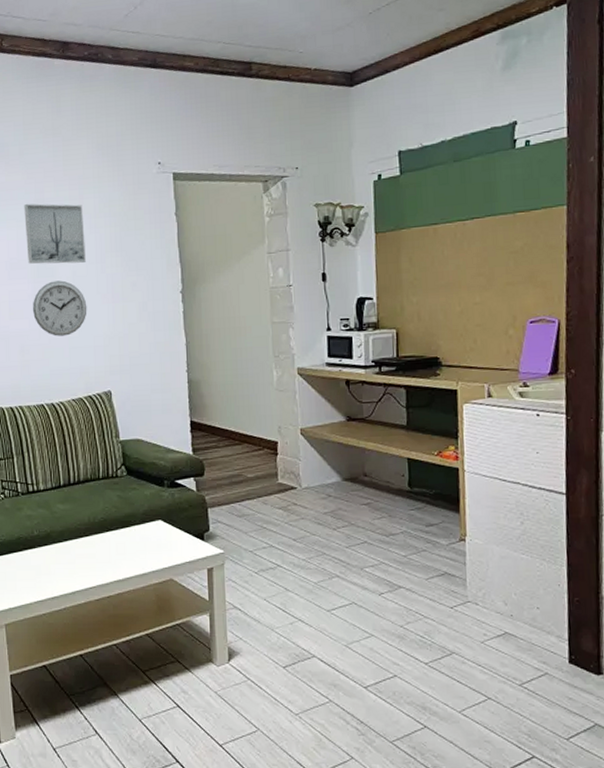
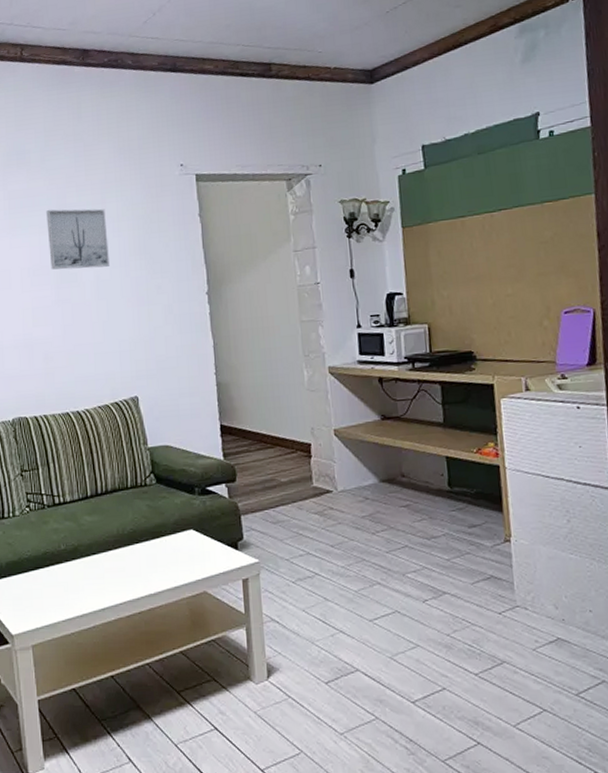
wall clock: present [33,280,87,336] -> none [56,285,112,342]

